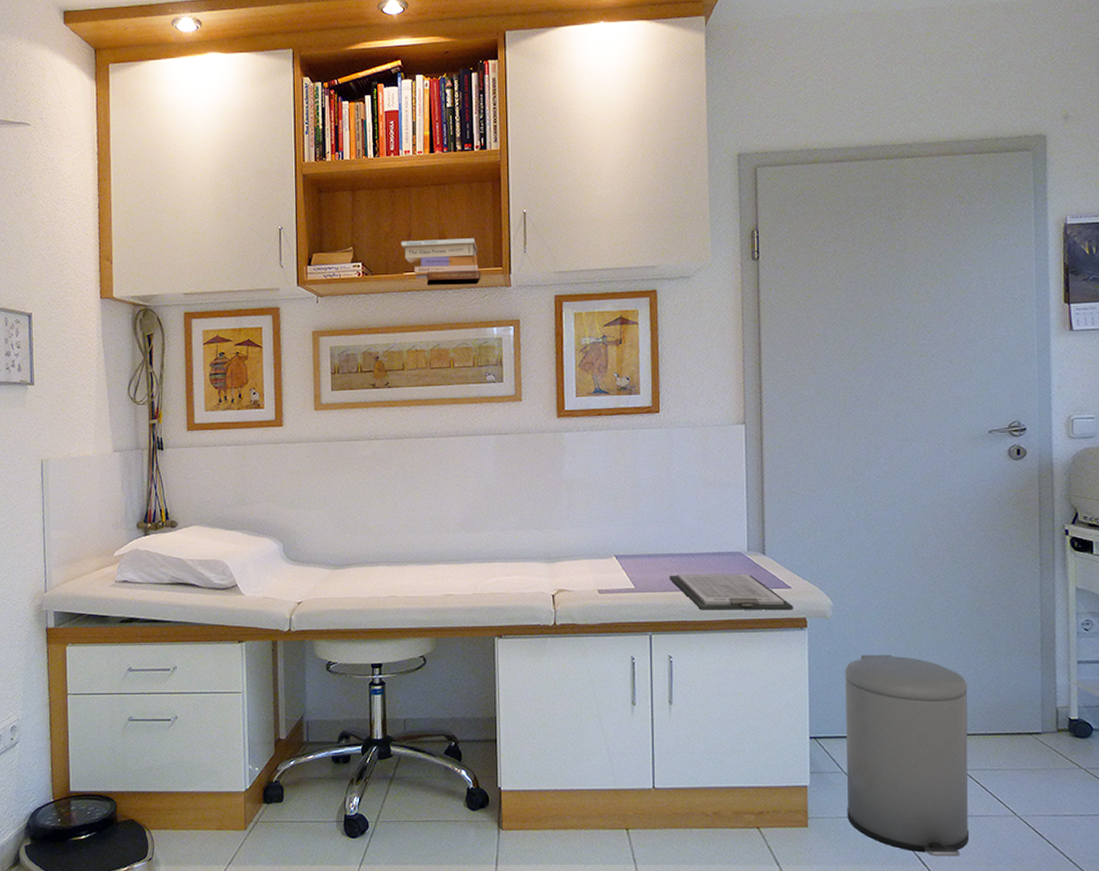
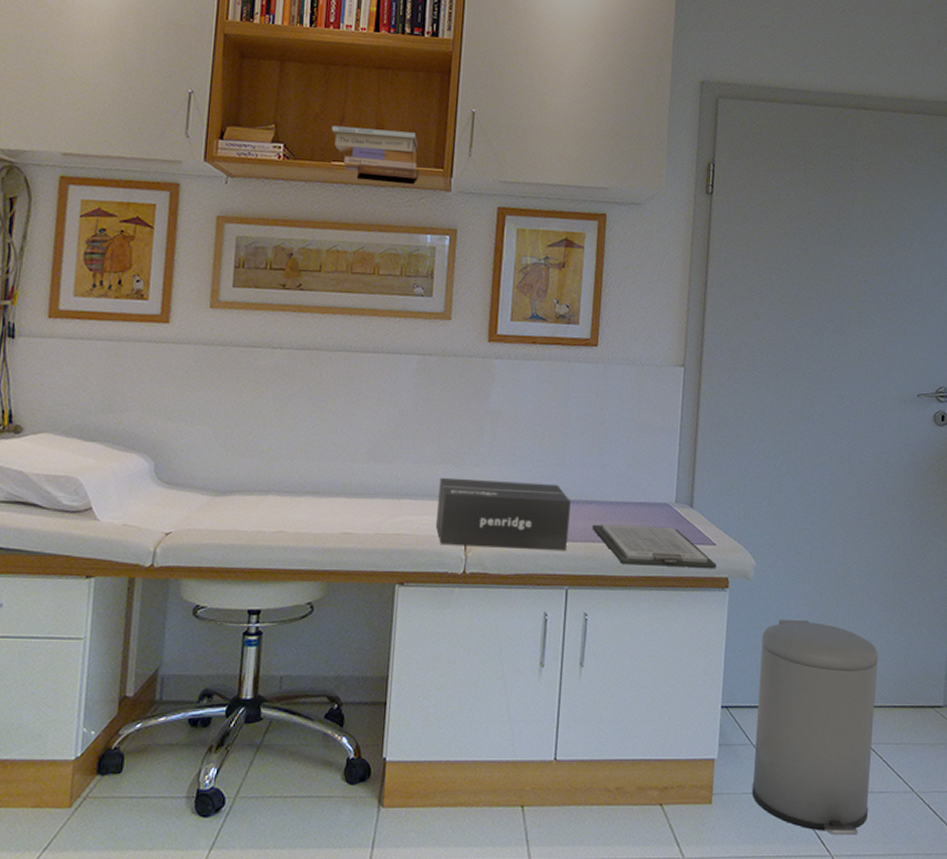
box: none [525,541,648,602] -> present [435,477,572,552]

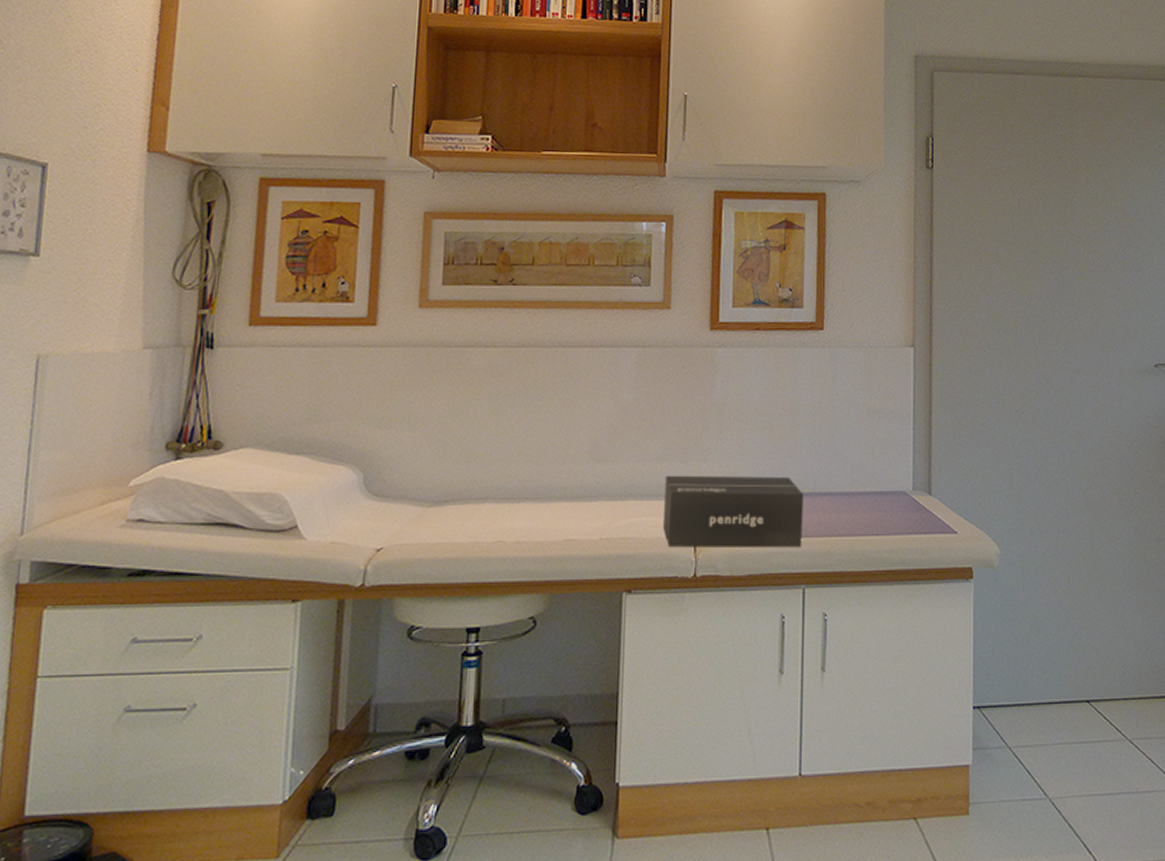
books: present [331,125,420,185] -> none [540,114,633,172]
clipboard: present [592,523,716,568] -> none [827,515,959,559]
pedal bin: present [751,619,879,835] -> none [1010,608,1135,842]

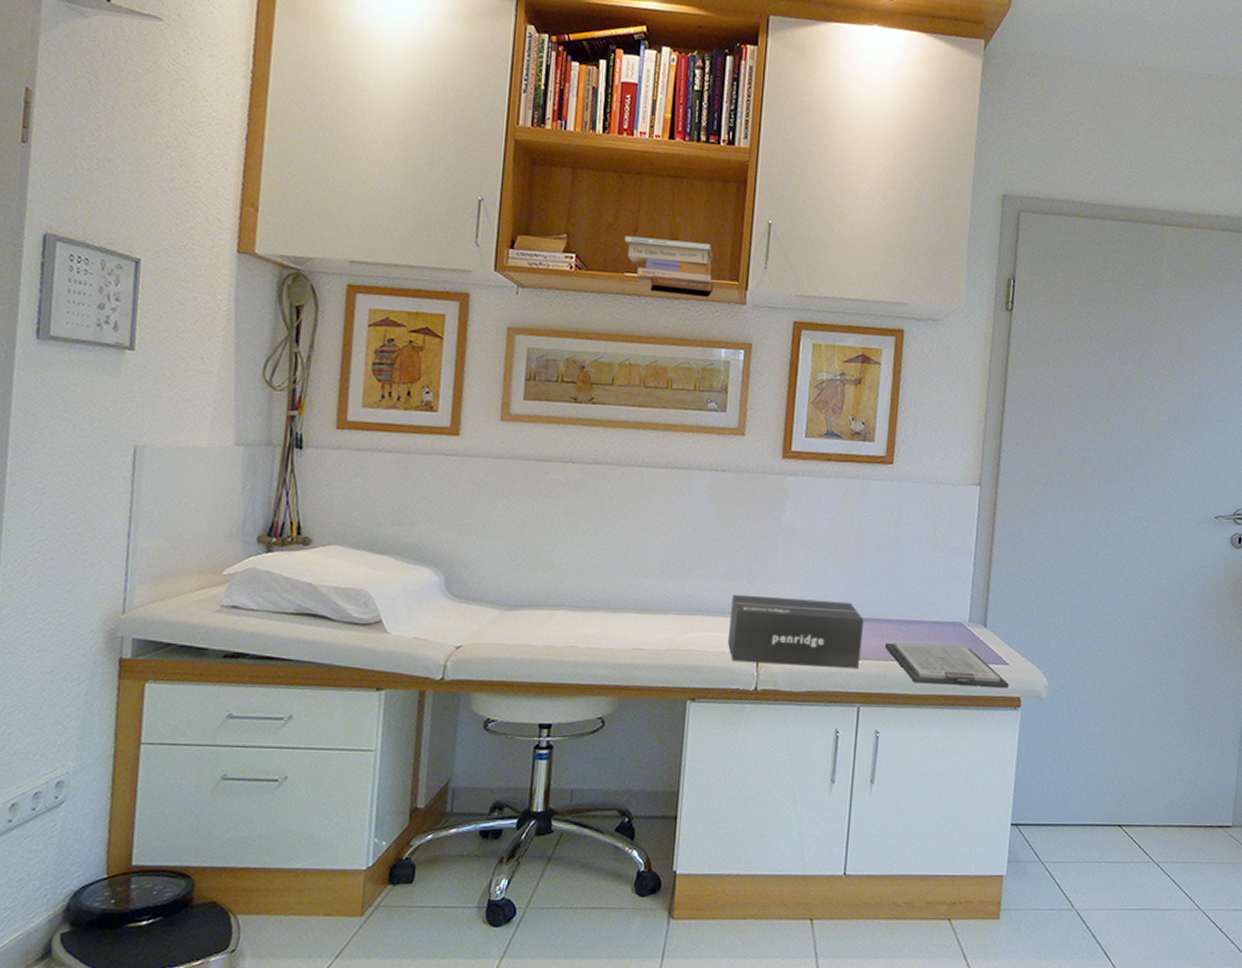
books: none [540,114,633,172] -> present [624,235,714,298]
clipboard: none [827,515,959,559] -> present [884,641,1009,688]

